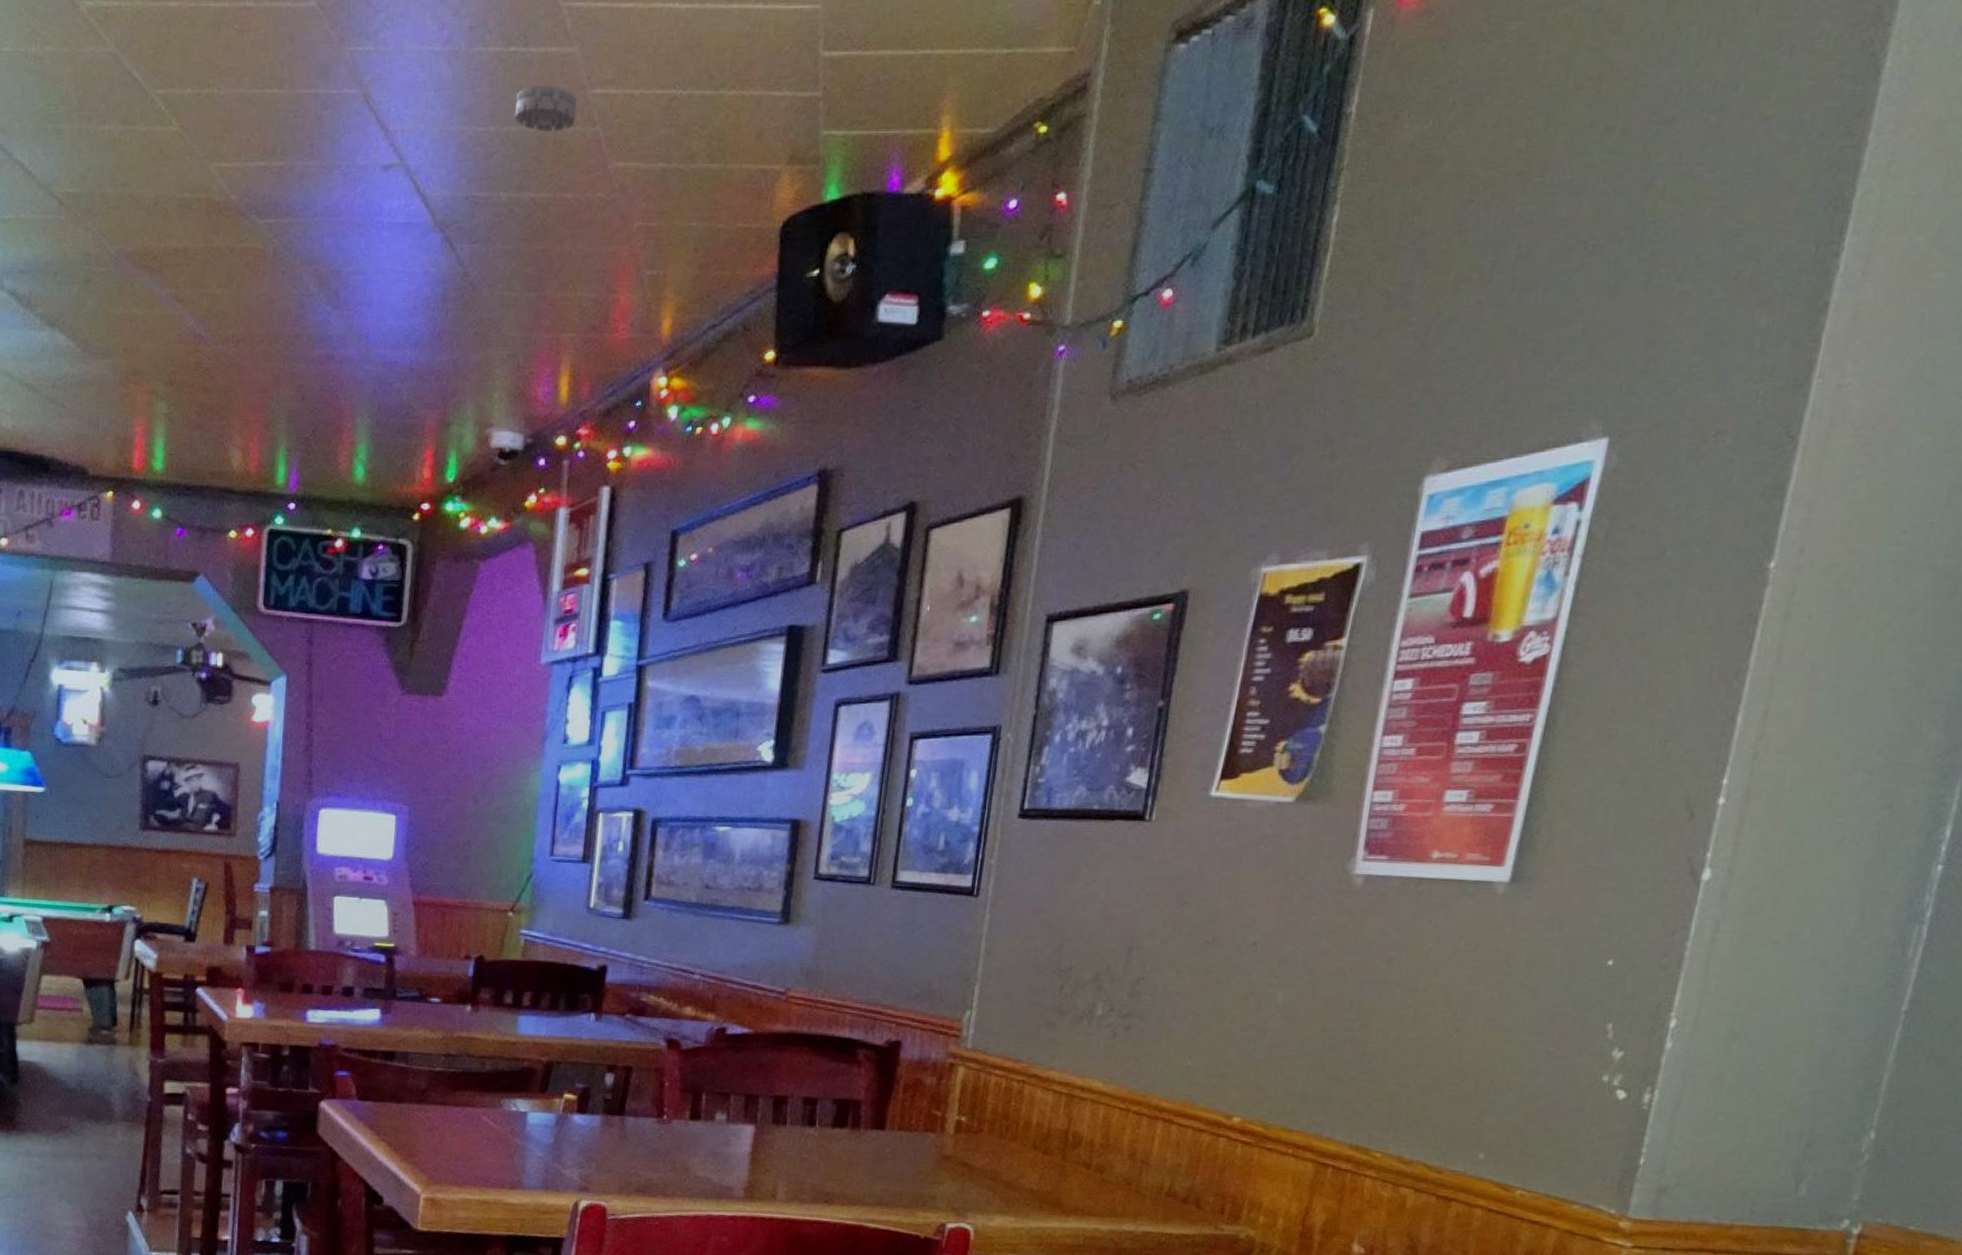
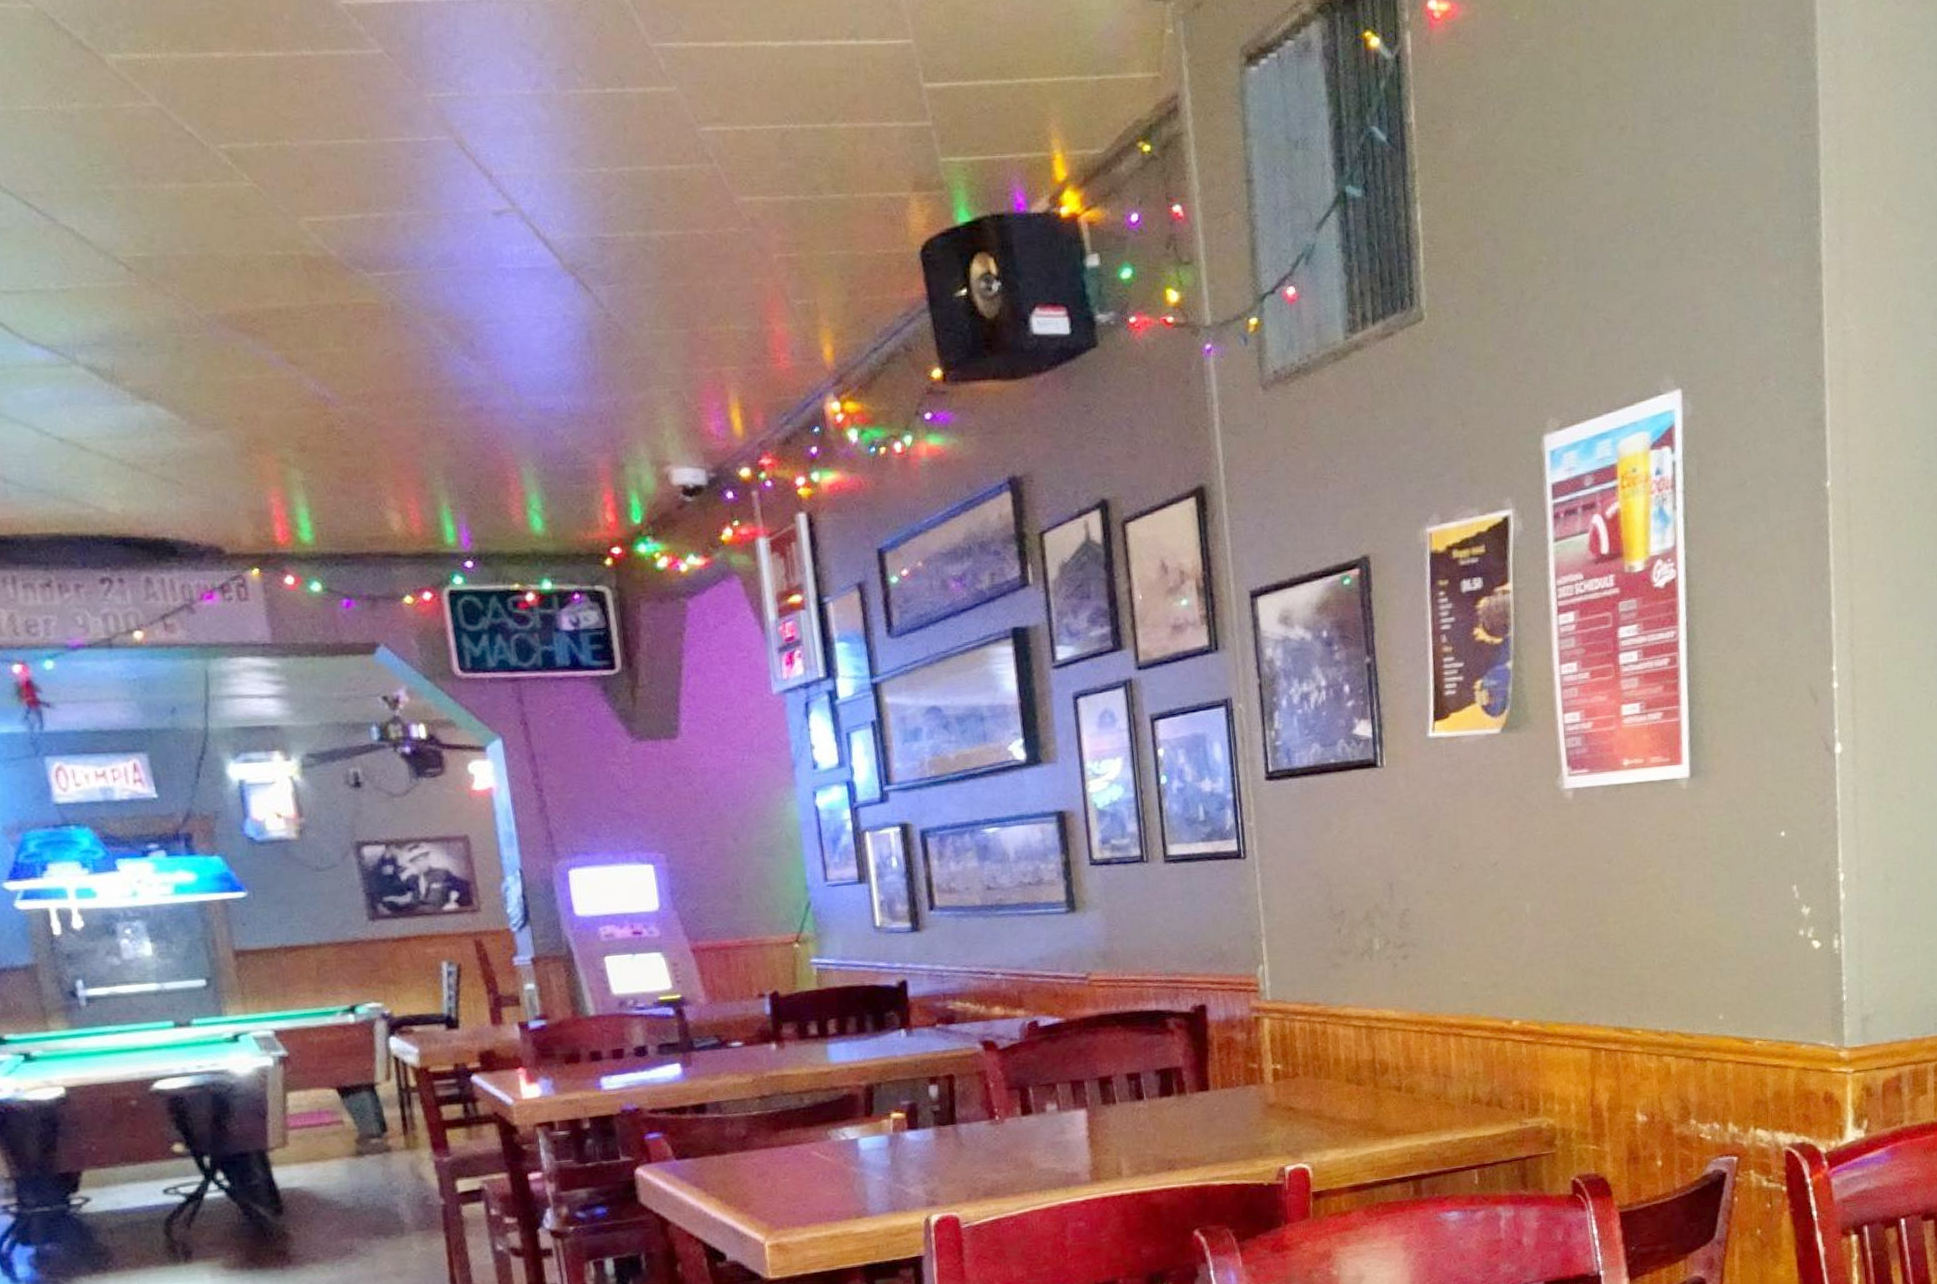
smoke detector: present [514,84,577,133] -> none [623,124,690,171]

